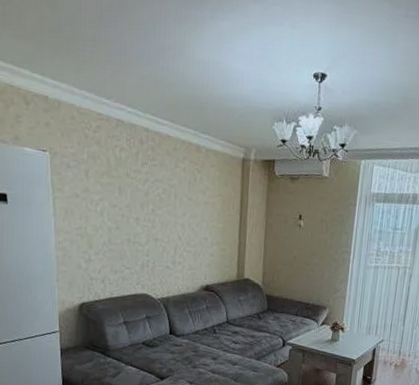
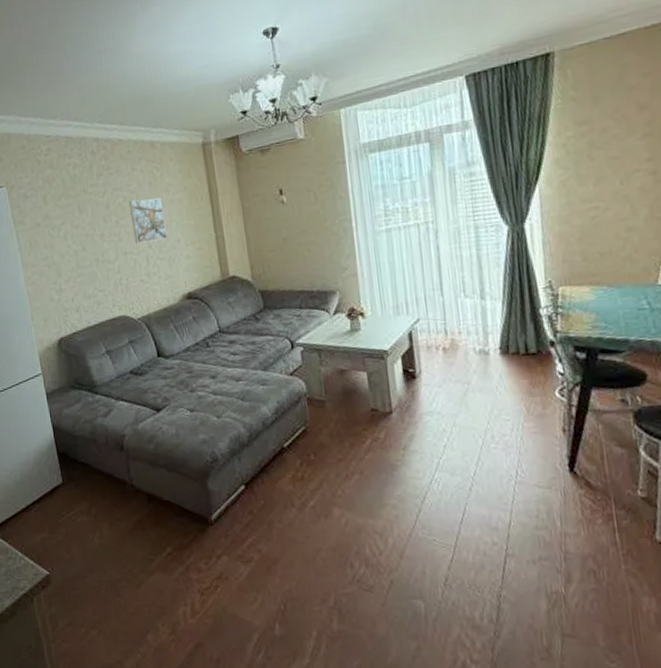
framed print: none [166,194,198,235] -> present [128,198,167,243]

